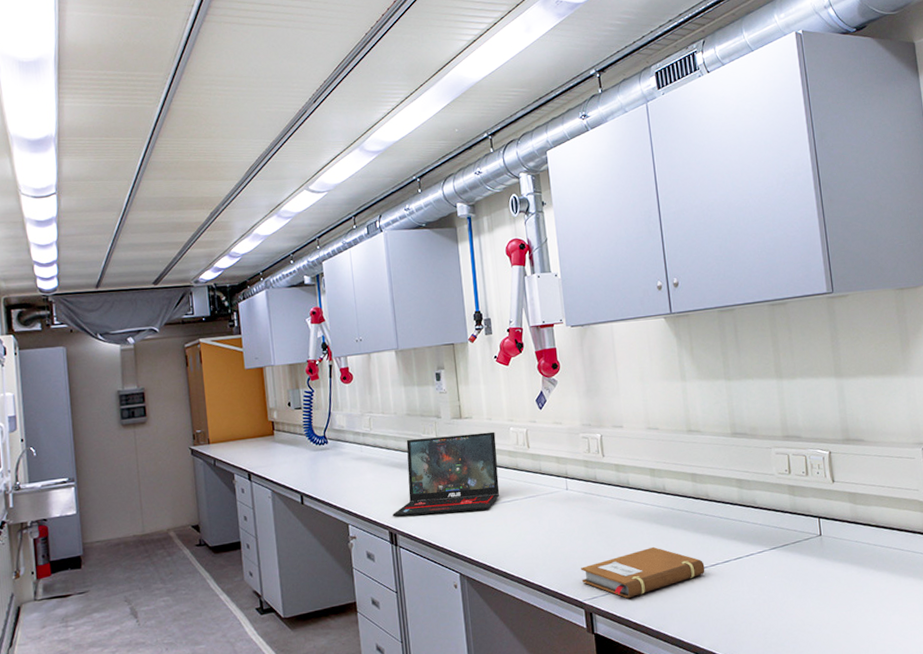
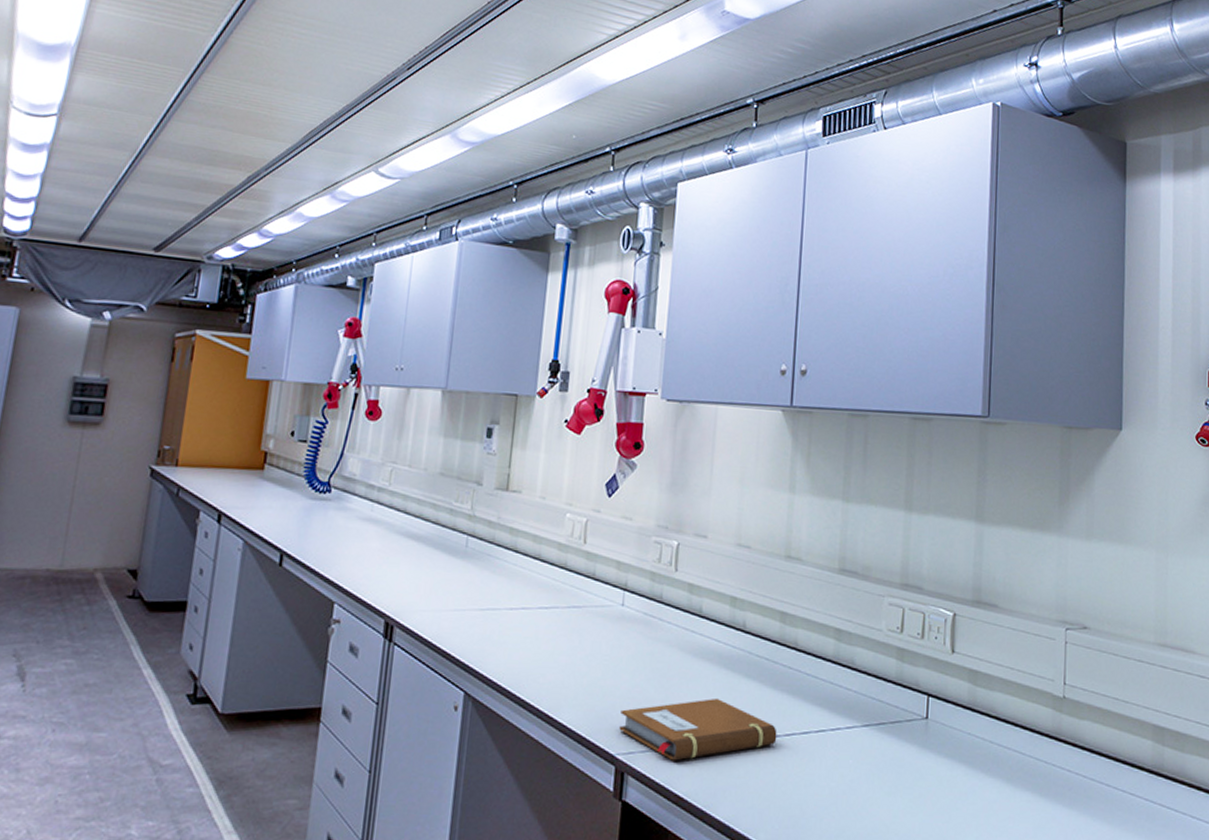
laptop: present [393,431,500,518] -> none [394,505,547,615]

